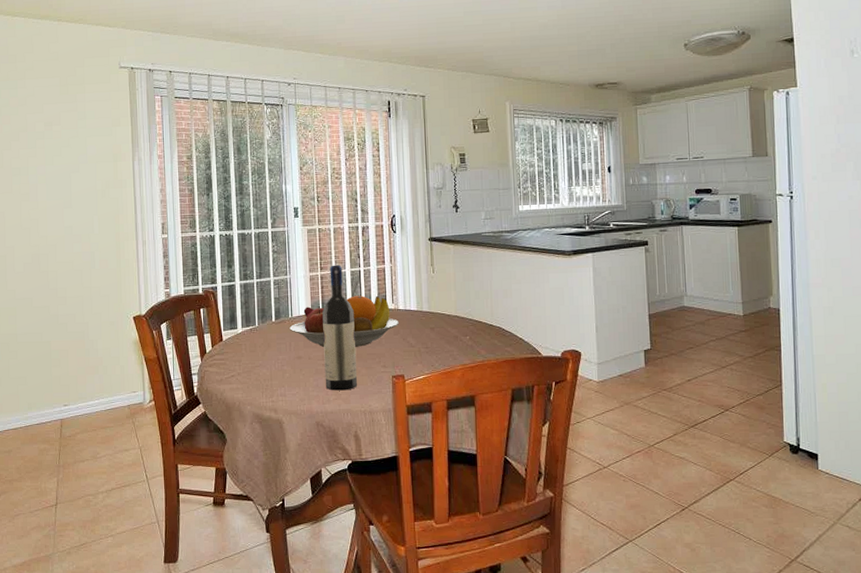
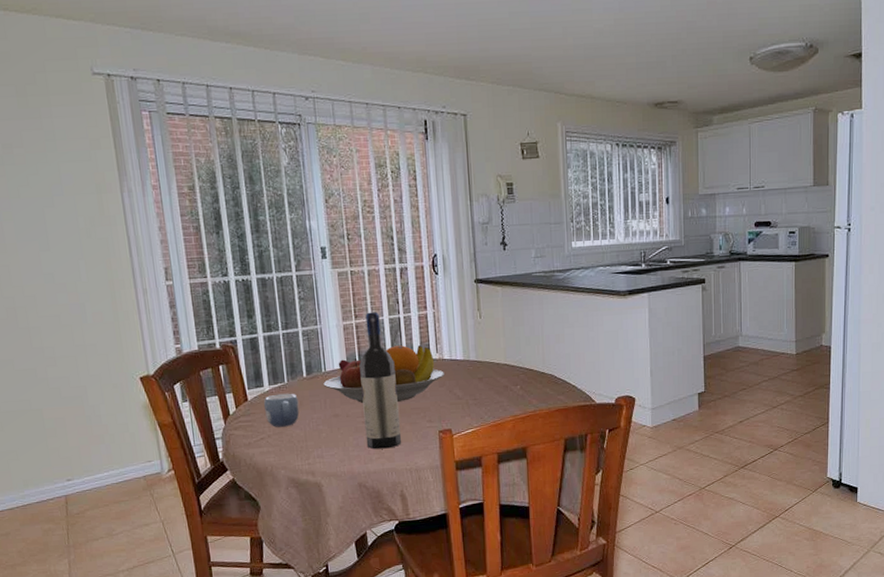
mug: none [236,335,267,366] -> present [263,393,300,427]

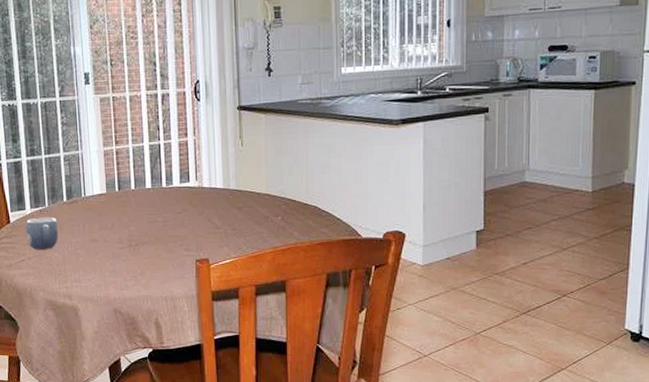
fruit bowl: present [323,345,444,403] -> none [83,172,203,229]
wine bottle: present [359,312,402,450] -> none [118,138,158,276]

